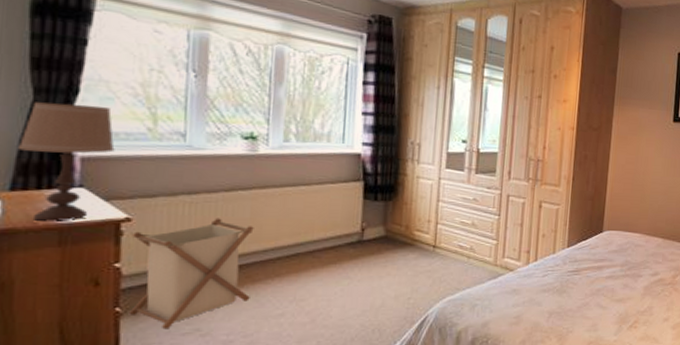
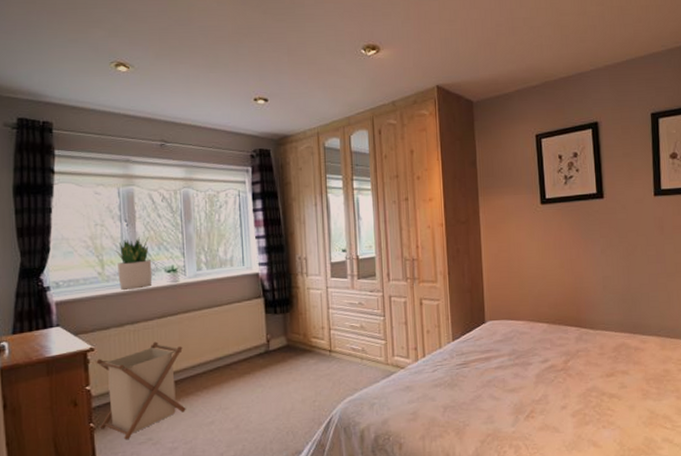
table lamp: present [17,102,115,222] -> none [14,259,77,357]
planter: none [174,92,225,155] -> present [115,236,153,291]

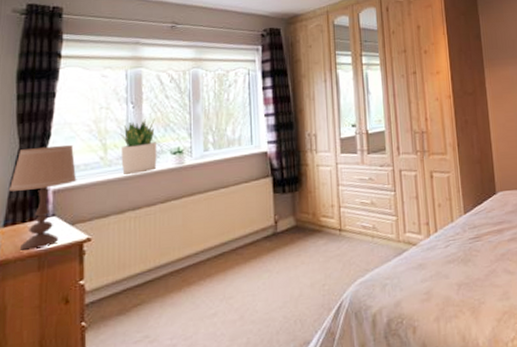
table lamp: none [14,259,77,357] -> present [8,145,77,250]
laundry basket: present [96,341,186,440] -> none [92,228,187,339]

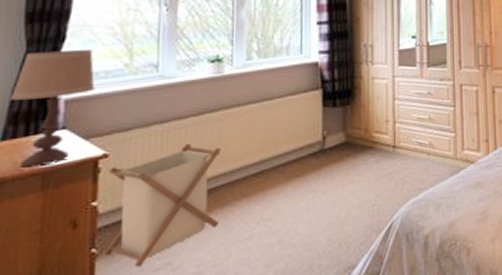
laundry basket: none [92,228,187,339] -> present [103,143,221,267]
planter: present [119,118,157,175] -> none [148,22,193,85]

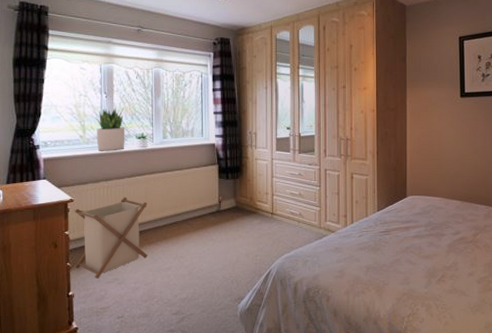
table lamp: present [9,49,95,168] -> none [9,123,62,203]
planter: none [148,22,193,85] -> present [95,107,125,152]

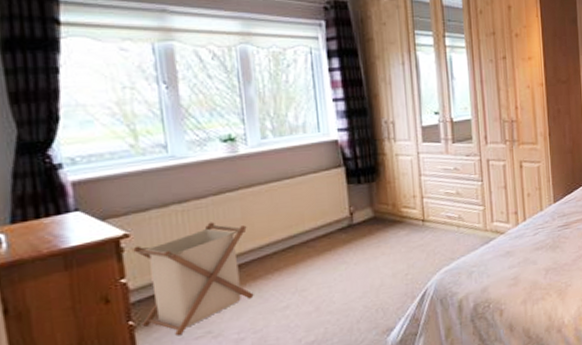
planter: present [95,107,125,152] -> none [151,101,204,165]

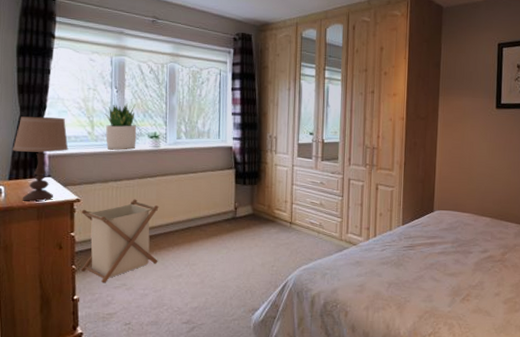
table lamp: none [10,130,102,249] -> present [12,116,69,202]
planter: none [151,101,204,165] -> present [104,103,137,151]

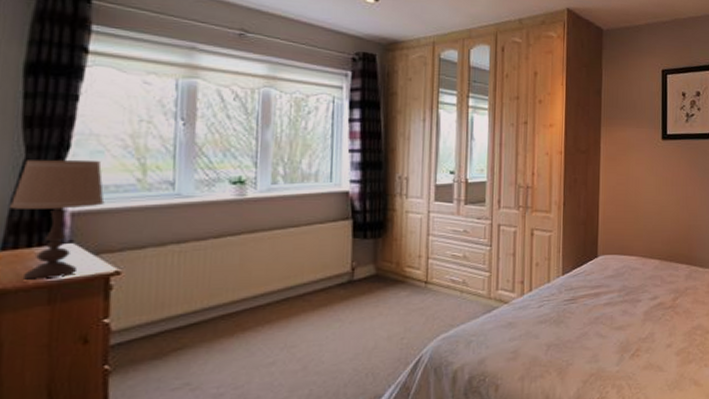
laundry basket: present [80,199,159,283] -> none [117,266,243,386]
planter: present [104,103,137,151] -> none [163,139,213,203]

